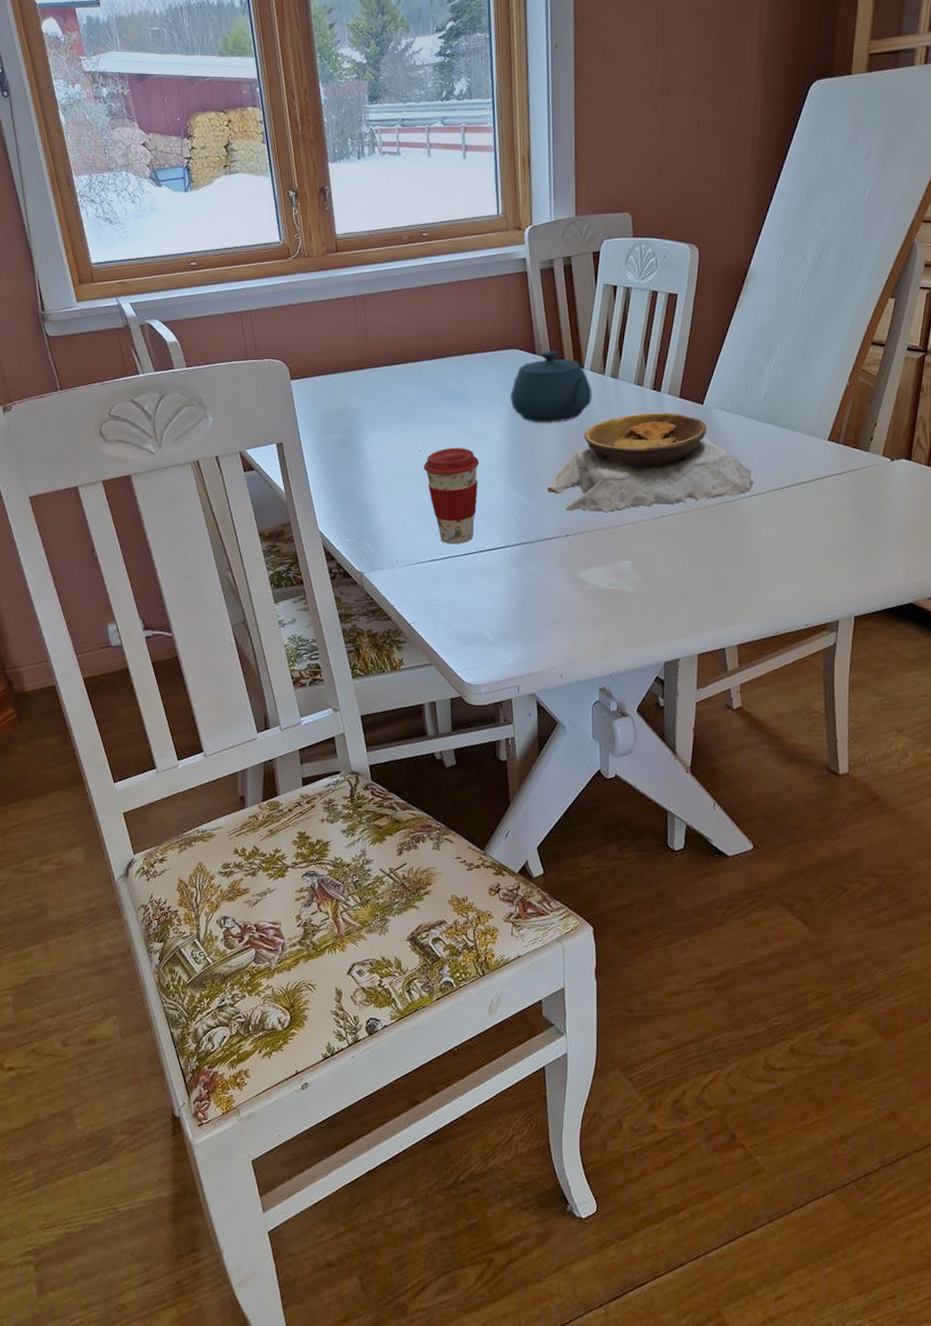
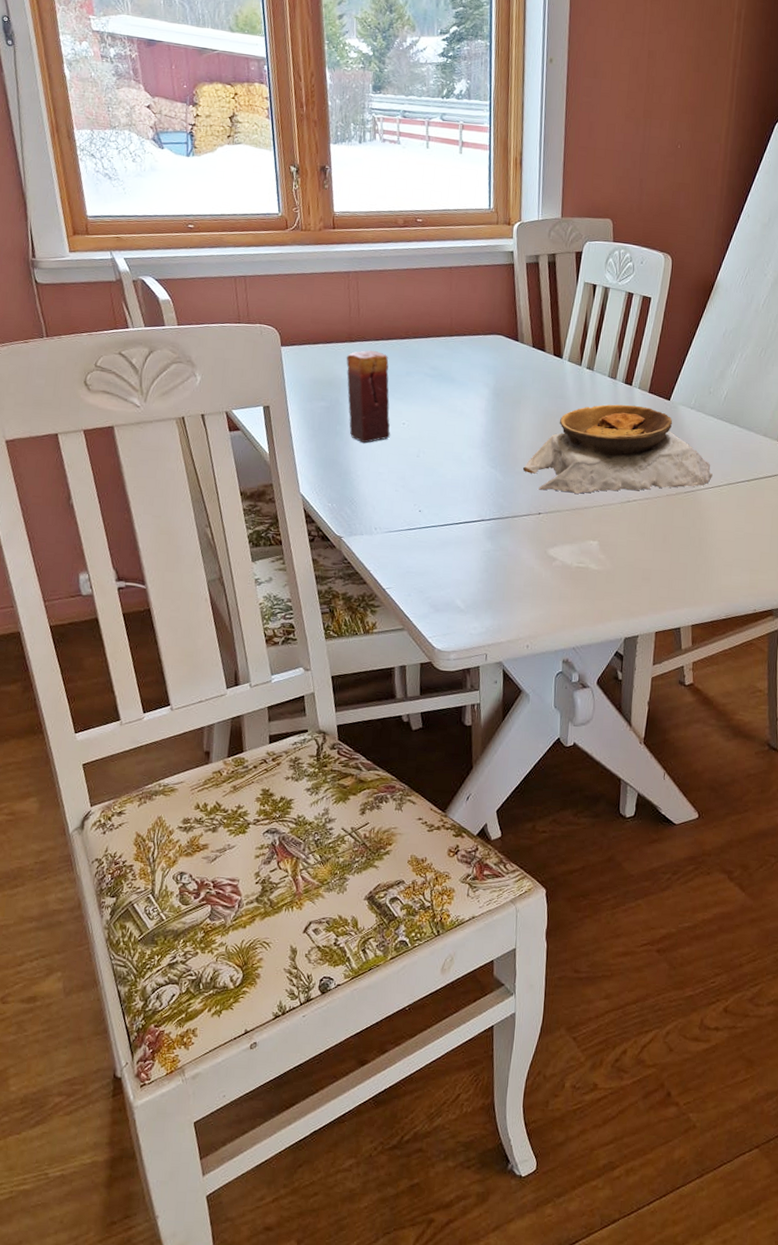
candle: none [357,377,407,474] -> present [346,350,390,444]
coffee cup: present [423,448,480,545] -> none [405,423,460,515]
teapot: present [510,350,592,422] -> none [492,339,569,407]

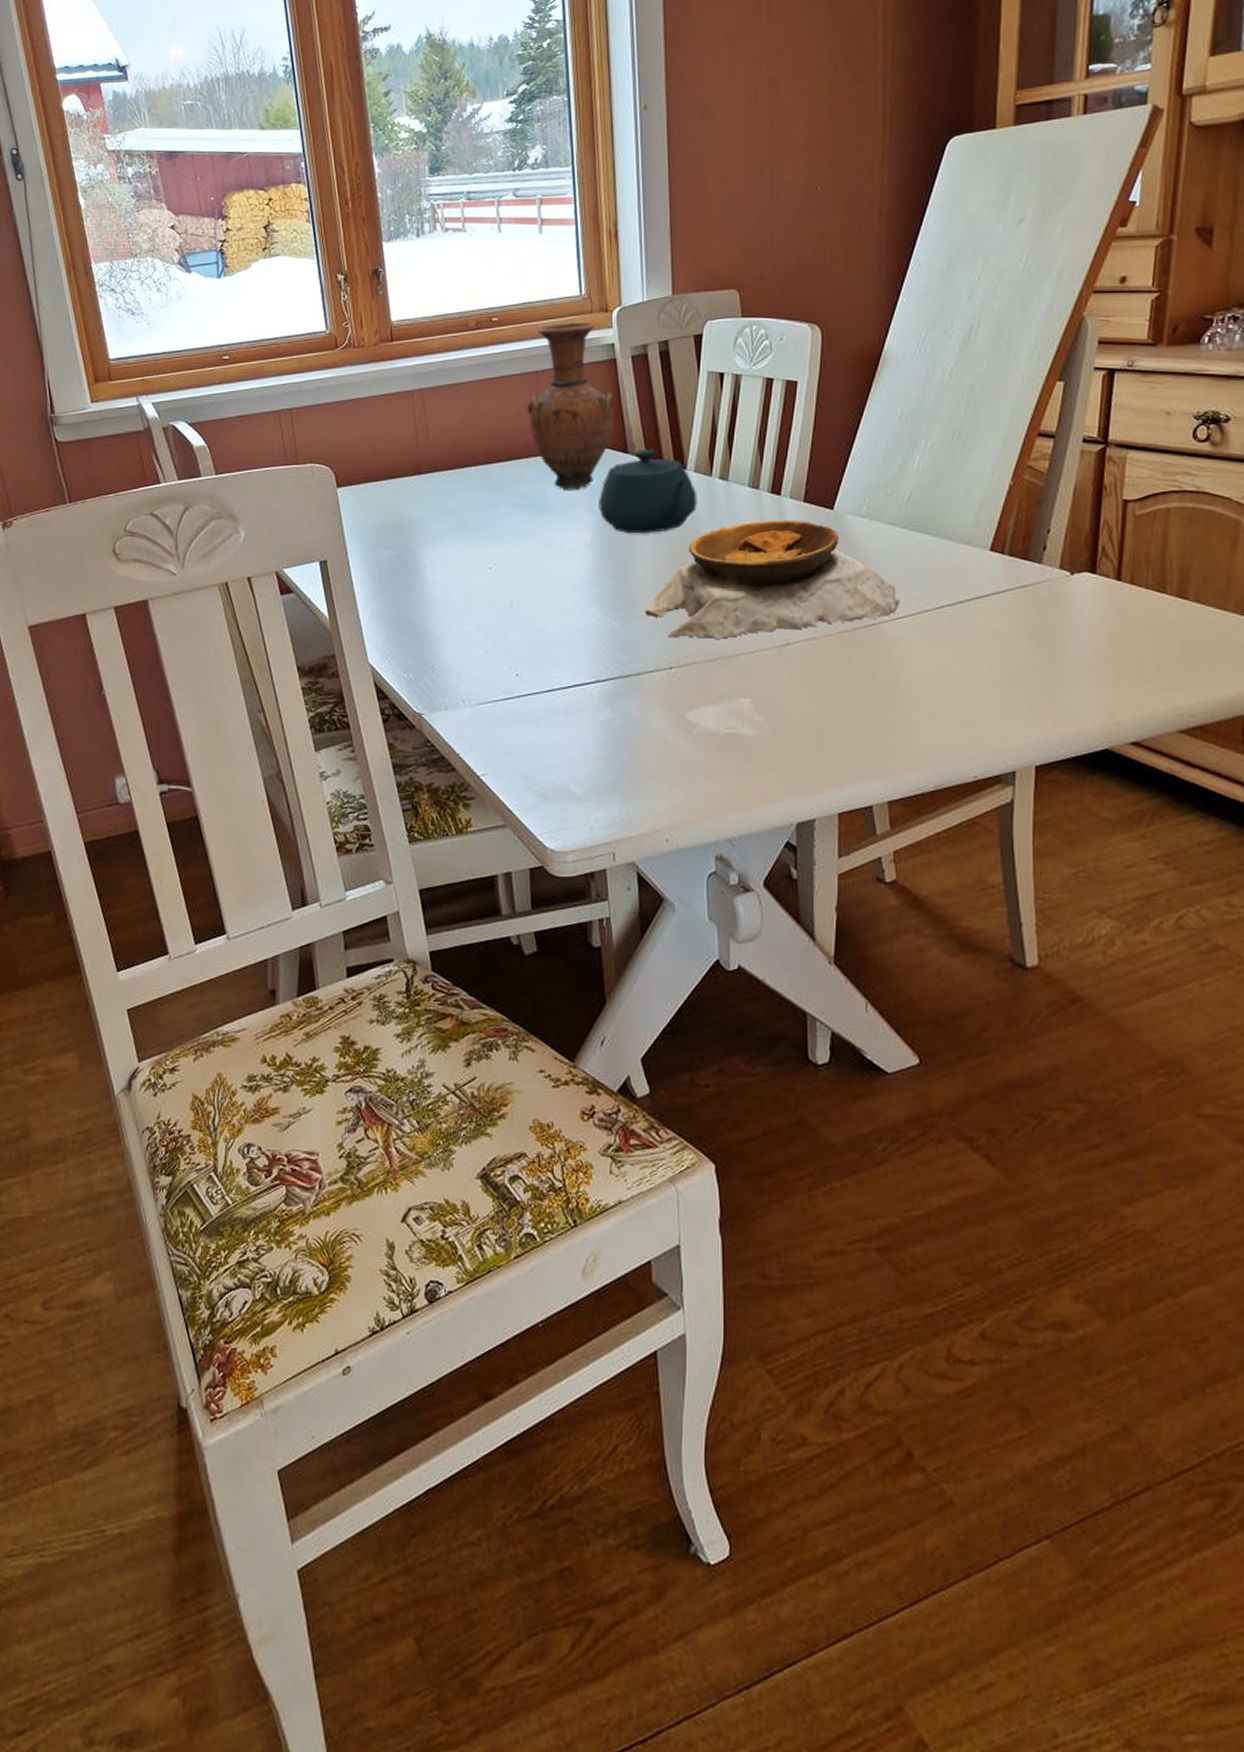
candle: present [346,350,390,444] -> none [415,483,474,596]
vase: none [440,230,511,367] -> present [526,323,615,490]
teapot: none [492,339,569,407] -> present [598,448,697,533]

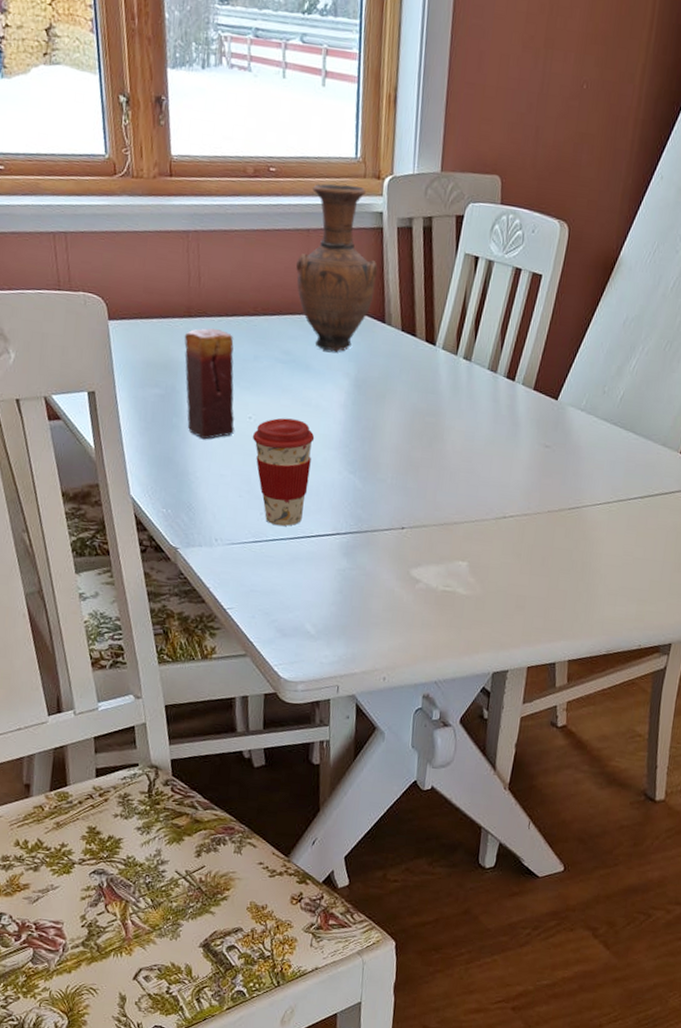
candle: none [415,483,474,596] -> present [184,328,234,440]
coffee cup: none [494,564,562,680] -> present [252,418,315,526]
teapot: present [598,448,697,533] -> none [353,321,443,403]
bowl: present [644,519,900,639] -> none [385,402,602,507]

